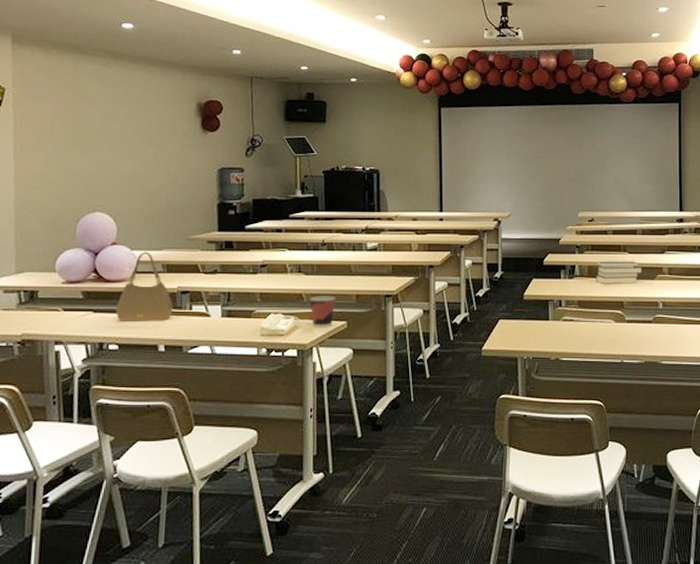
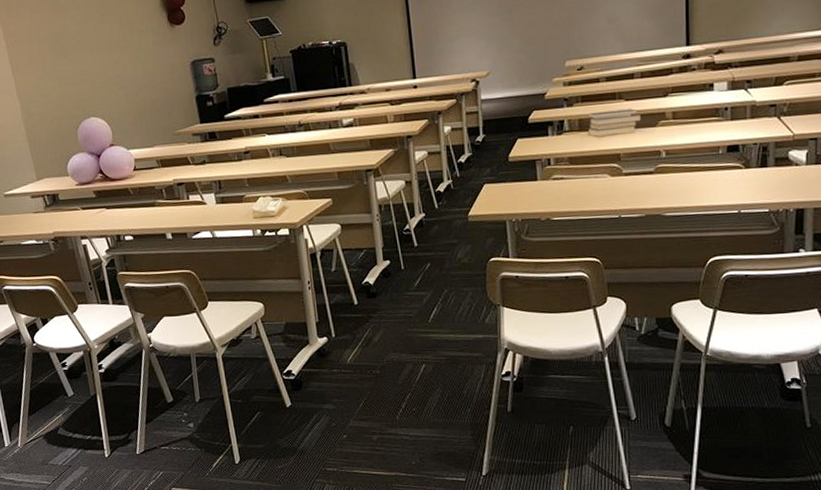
handbag: present [115,251,173,321] -> none [124,149,173,215]
cup: present [309,296,335,328] -> none [294,175,319,207]

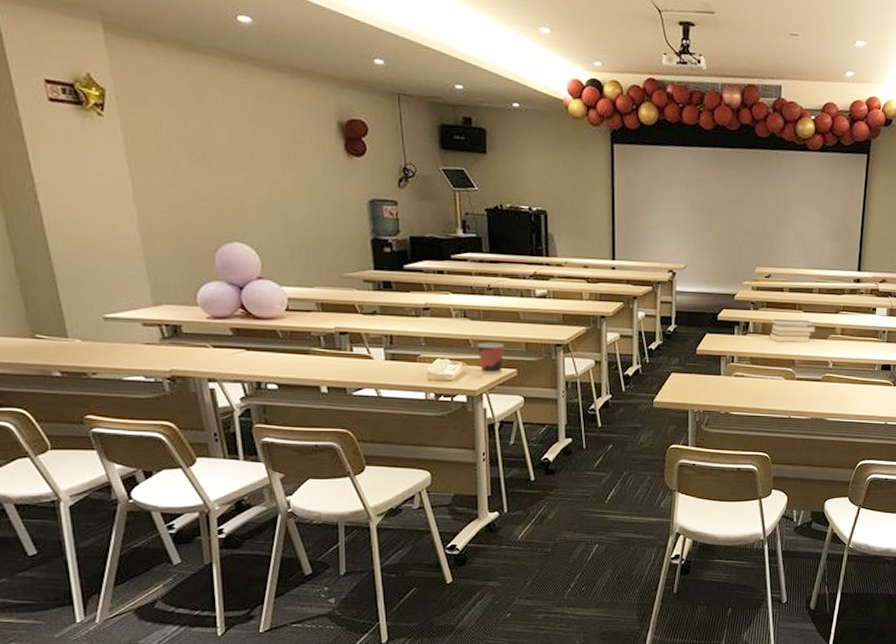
cup: none [294,175,319,207] -> present [477,342,504,375]

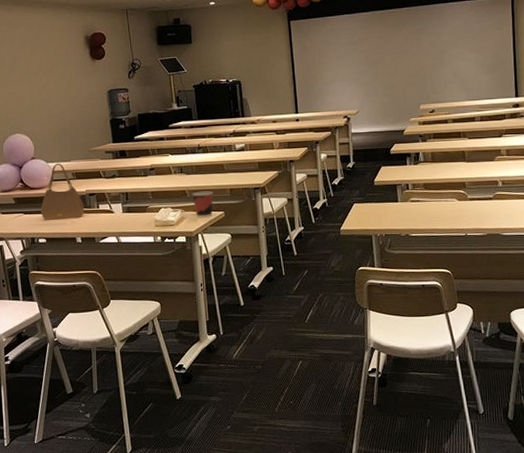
handbag: none [270,288,332,362] -> present [40,163,84,220]
books: present [769,318,815,343] -> none [438,145,481,168]

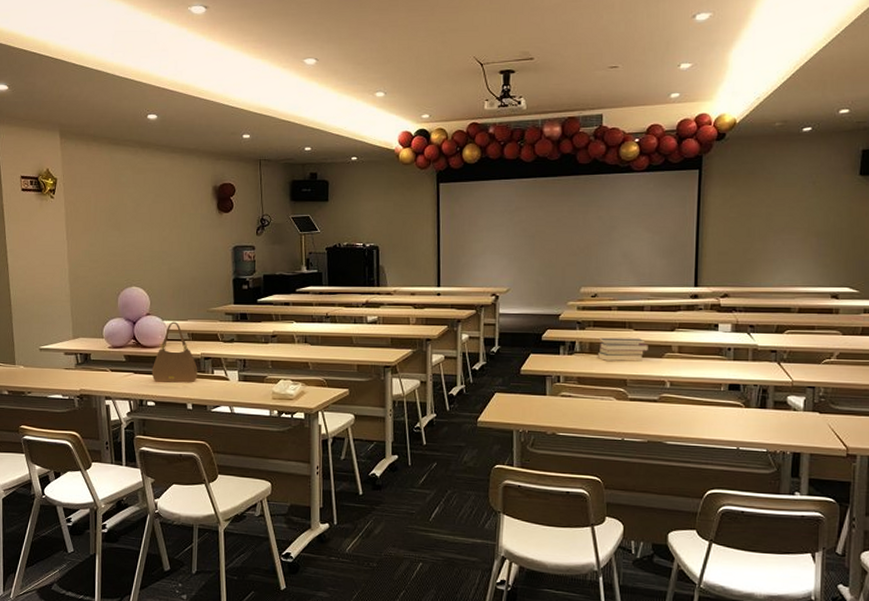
cup: present [192,191,213,218] -> none [315,364,338,394]
books: none [438,145,481,168] -> present [597,337,648,362]

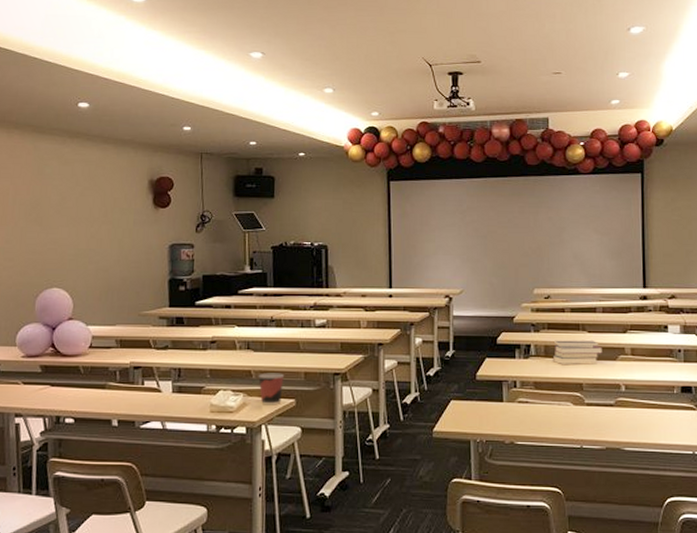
handbag: present [151,321,198,383] -> none [71,327,126,396]
cup: none [315,364,338,394] -> present [258,373,284,406]

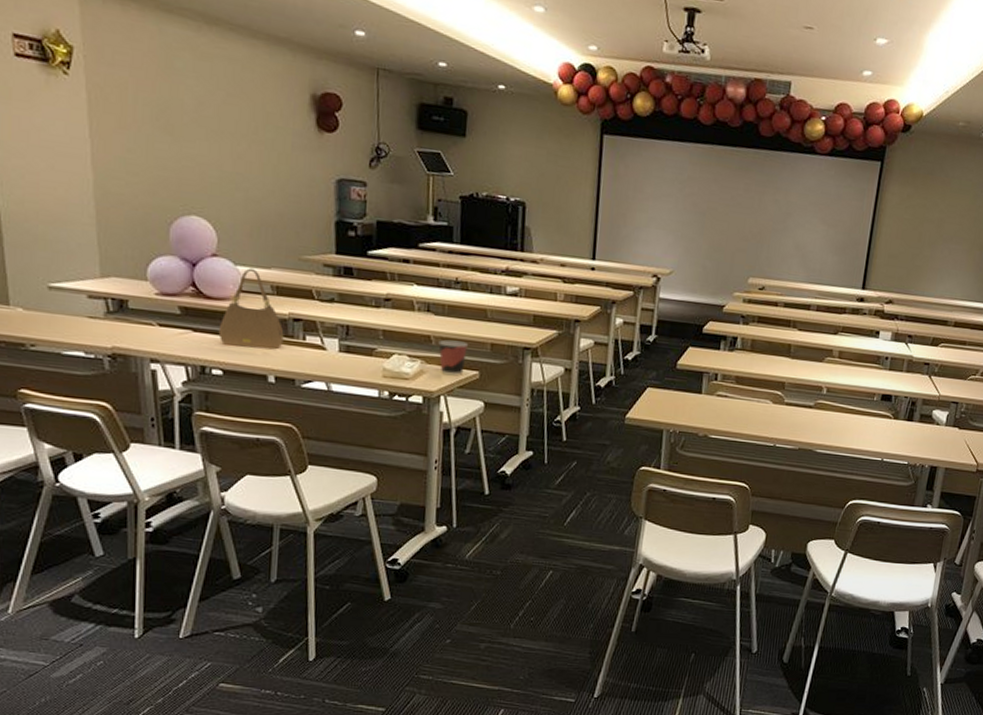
handbag: none [71,327,126,396] -> present [218,268,284,350]
books: present [552,340,602,366] -> none [758,335,810,365]

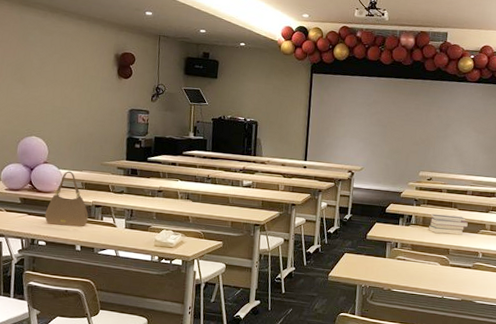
cup: present [438,339,468,377] -> none [194,219,215,246]
books: none [758,335,810,365] -> present [428,213,468,235]

